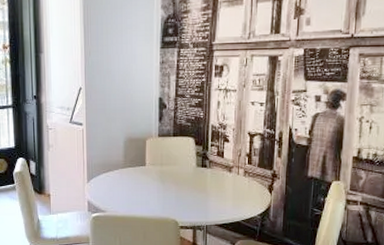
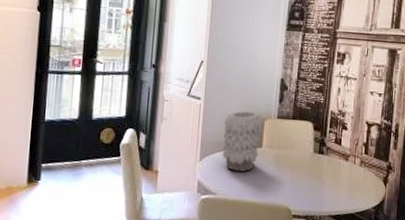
vase: none [107,133,146,189] -> present [222,111,265,172]

